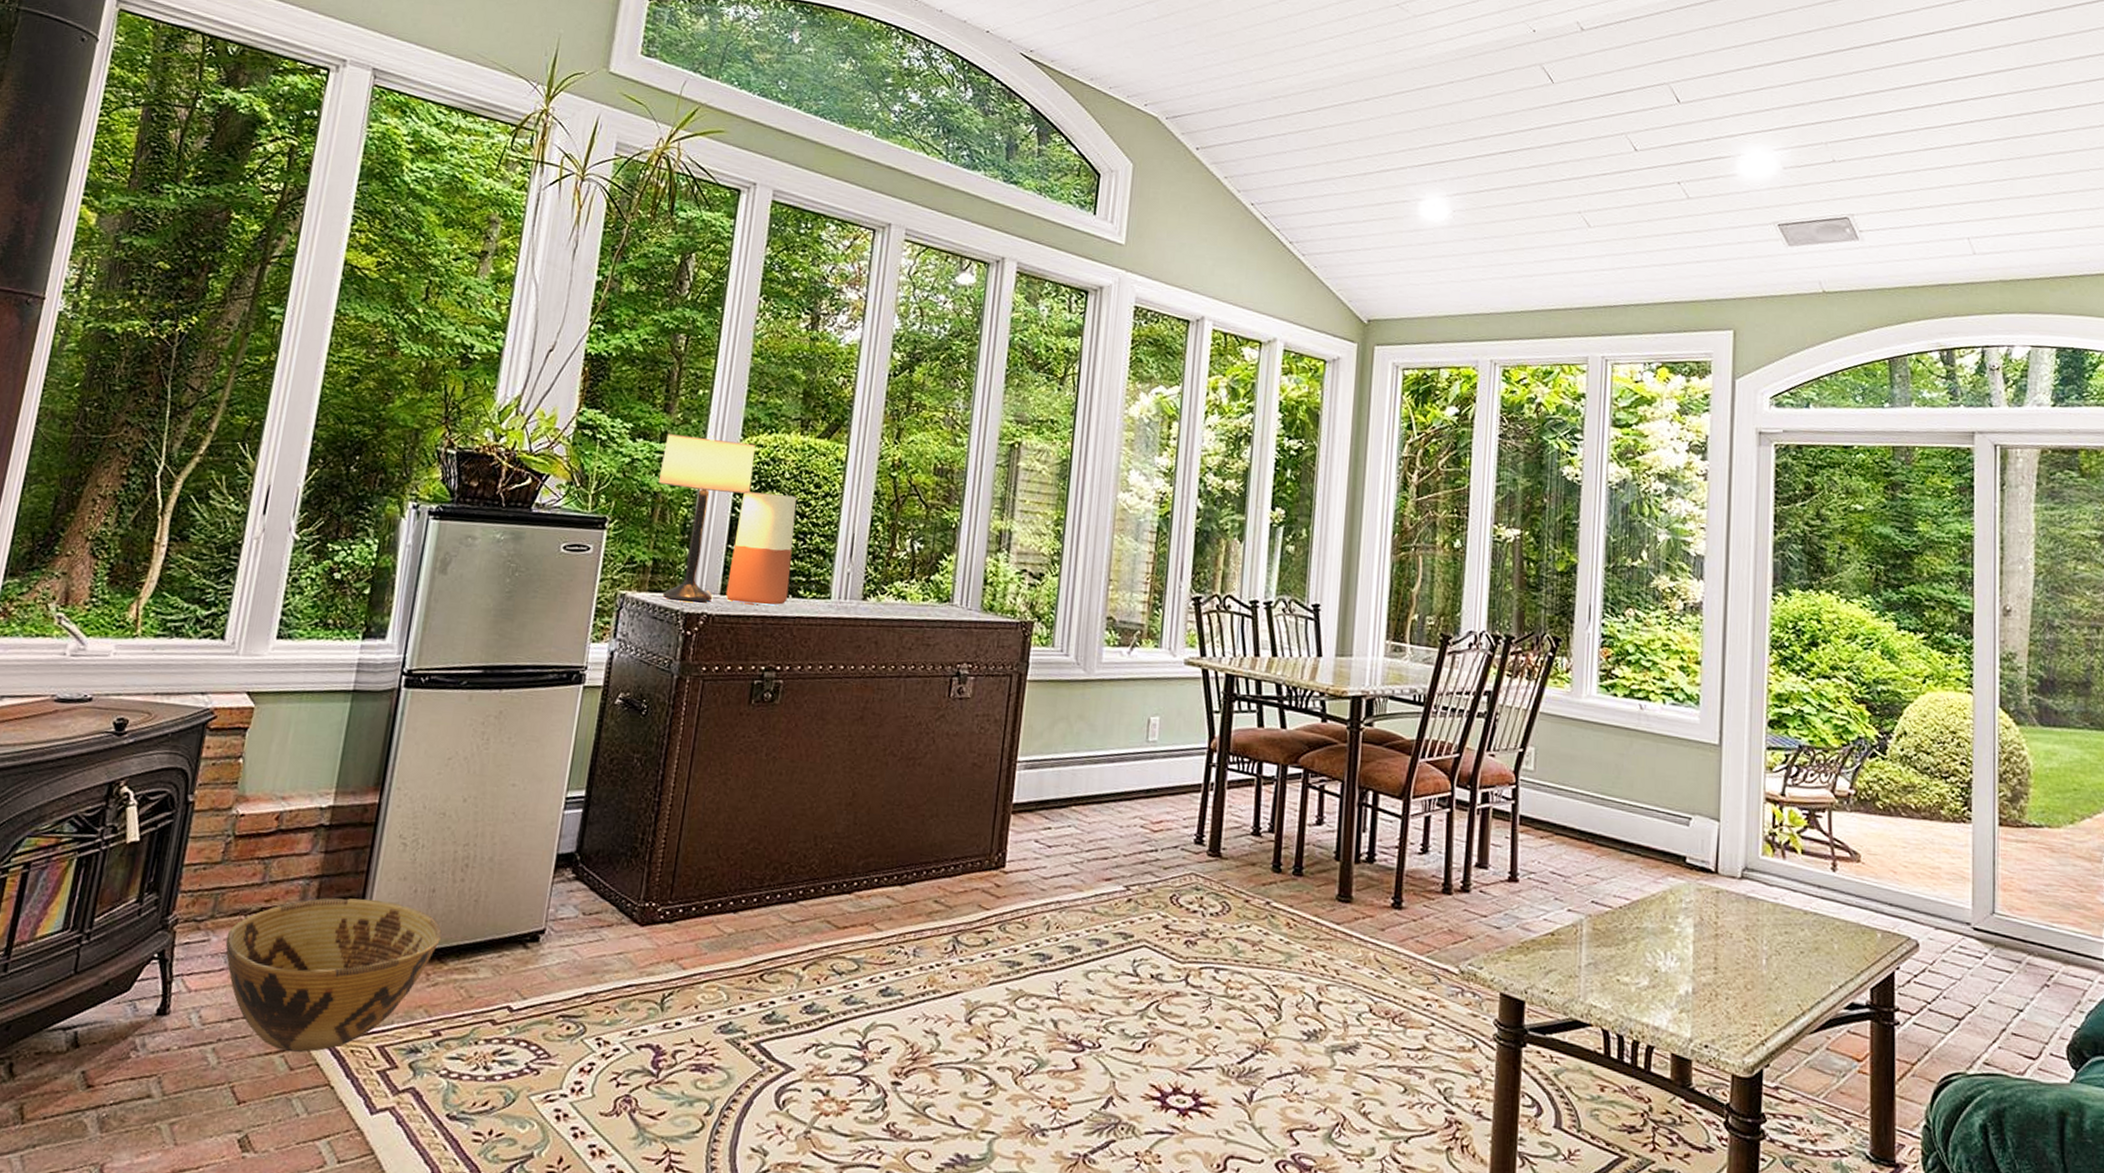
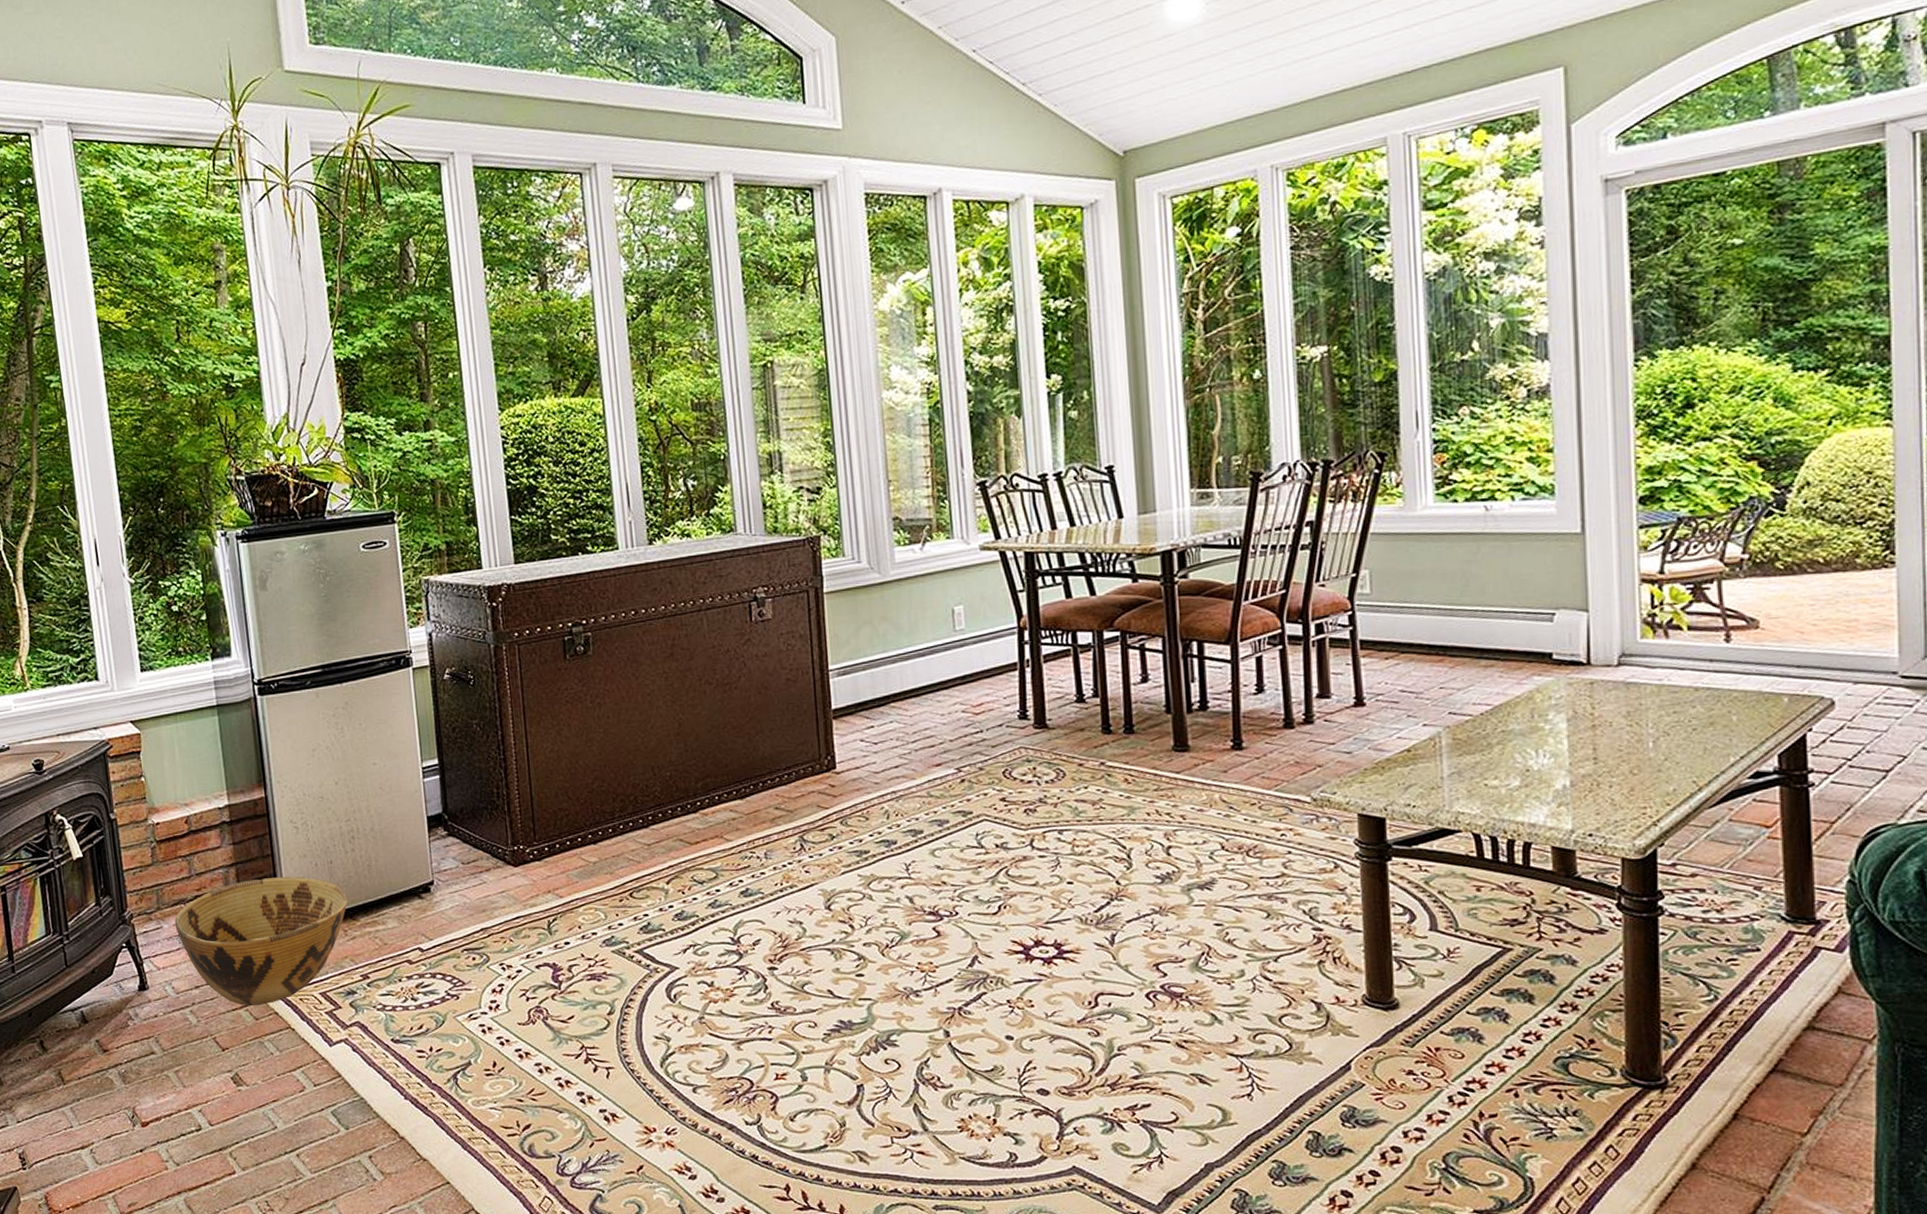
table lamp: present [658,434,755,603] -> none [429,415,520,577]
vase: present [725,492,797,605] -> none [514,458,578,569]

